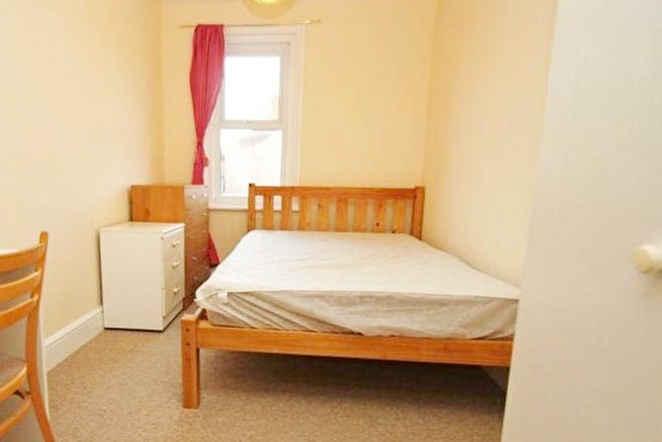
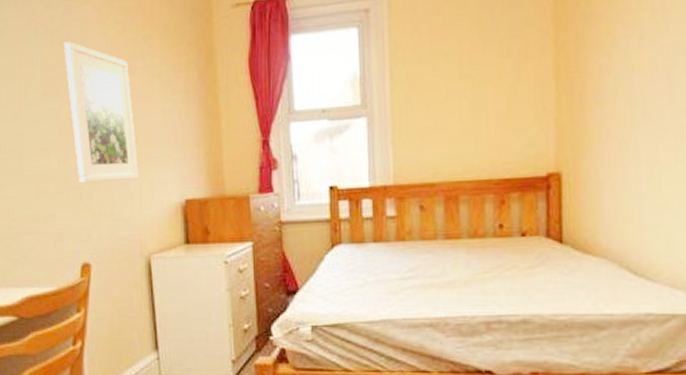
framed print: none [30,42,93,165] -> present [63,42,139,184]

